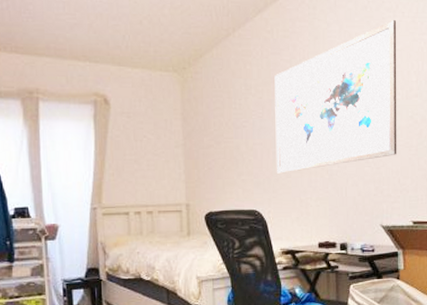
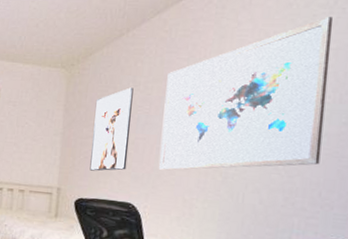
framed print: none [212,91,249,182] -> present [89,87,134,171]

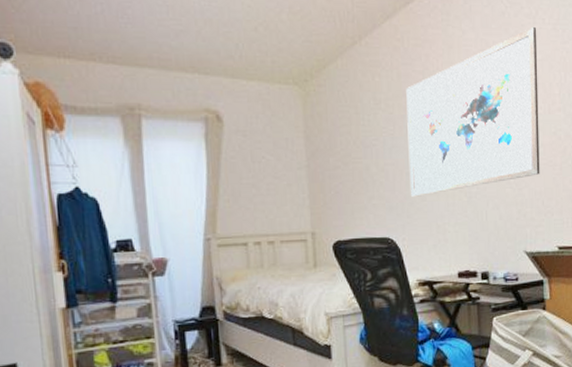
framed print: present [89,87,134,171] -> none [338,106,380,207]

